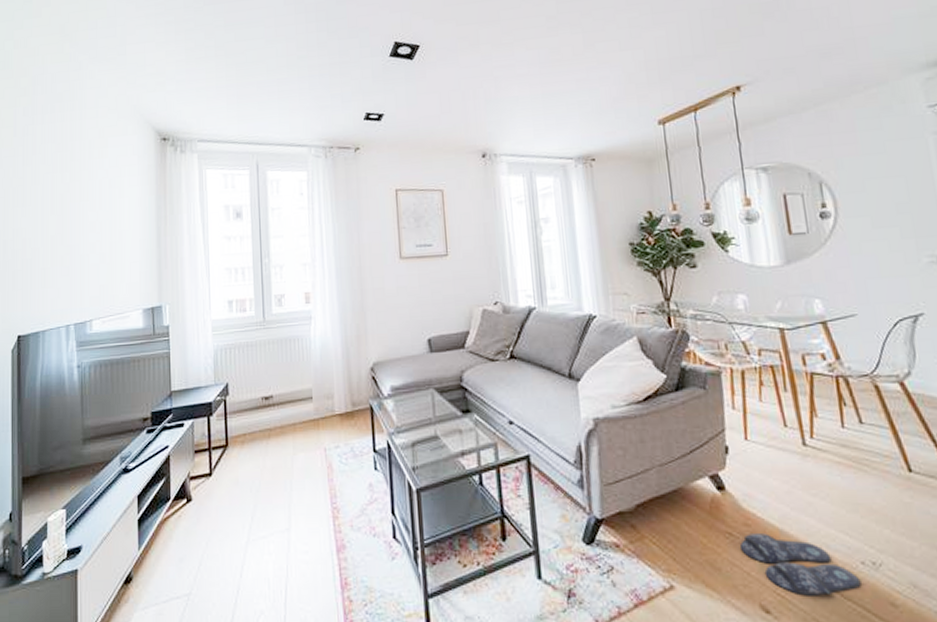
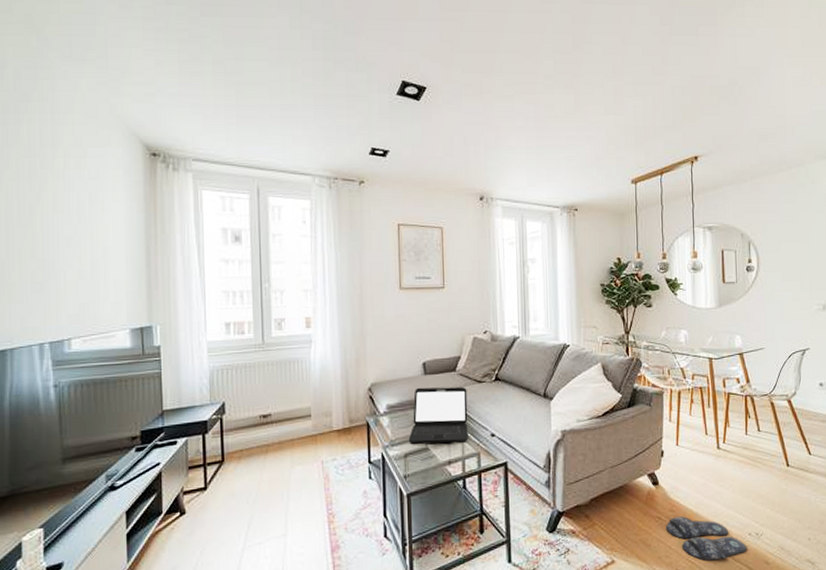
laptop: none [415,366,483,432] -> present [408,387,469,445]

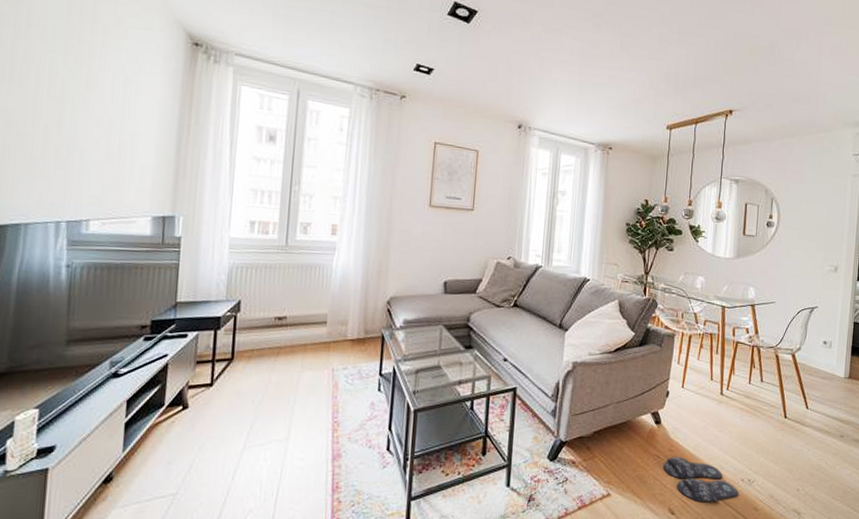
laptop: present [408,387,469,445] -> none [421,305,485,364]

